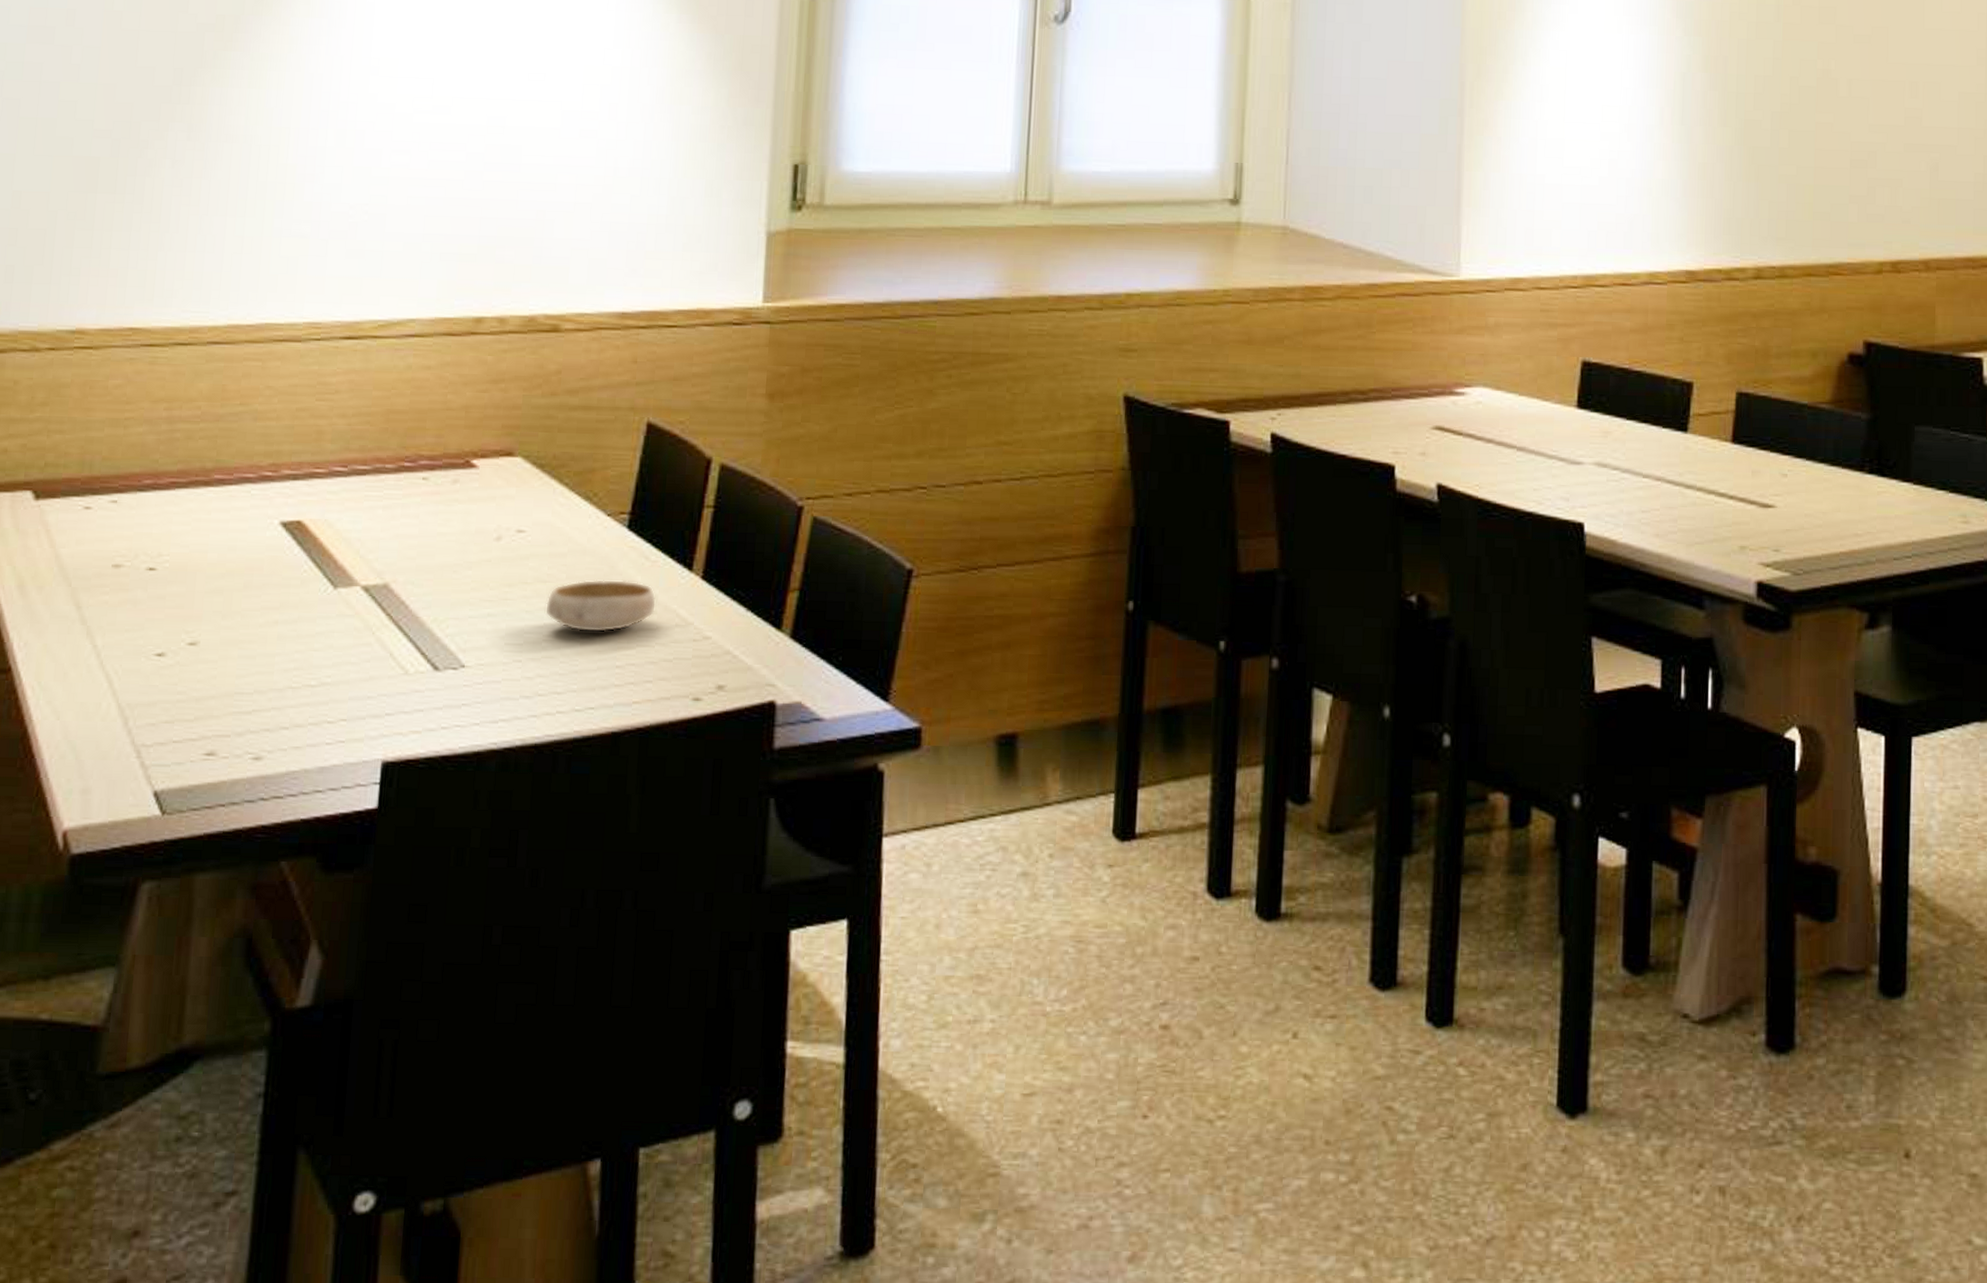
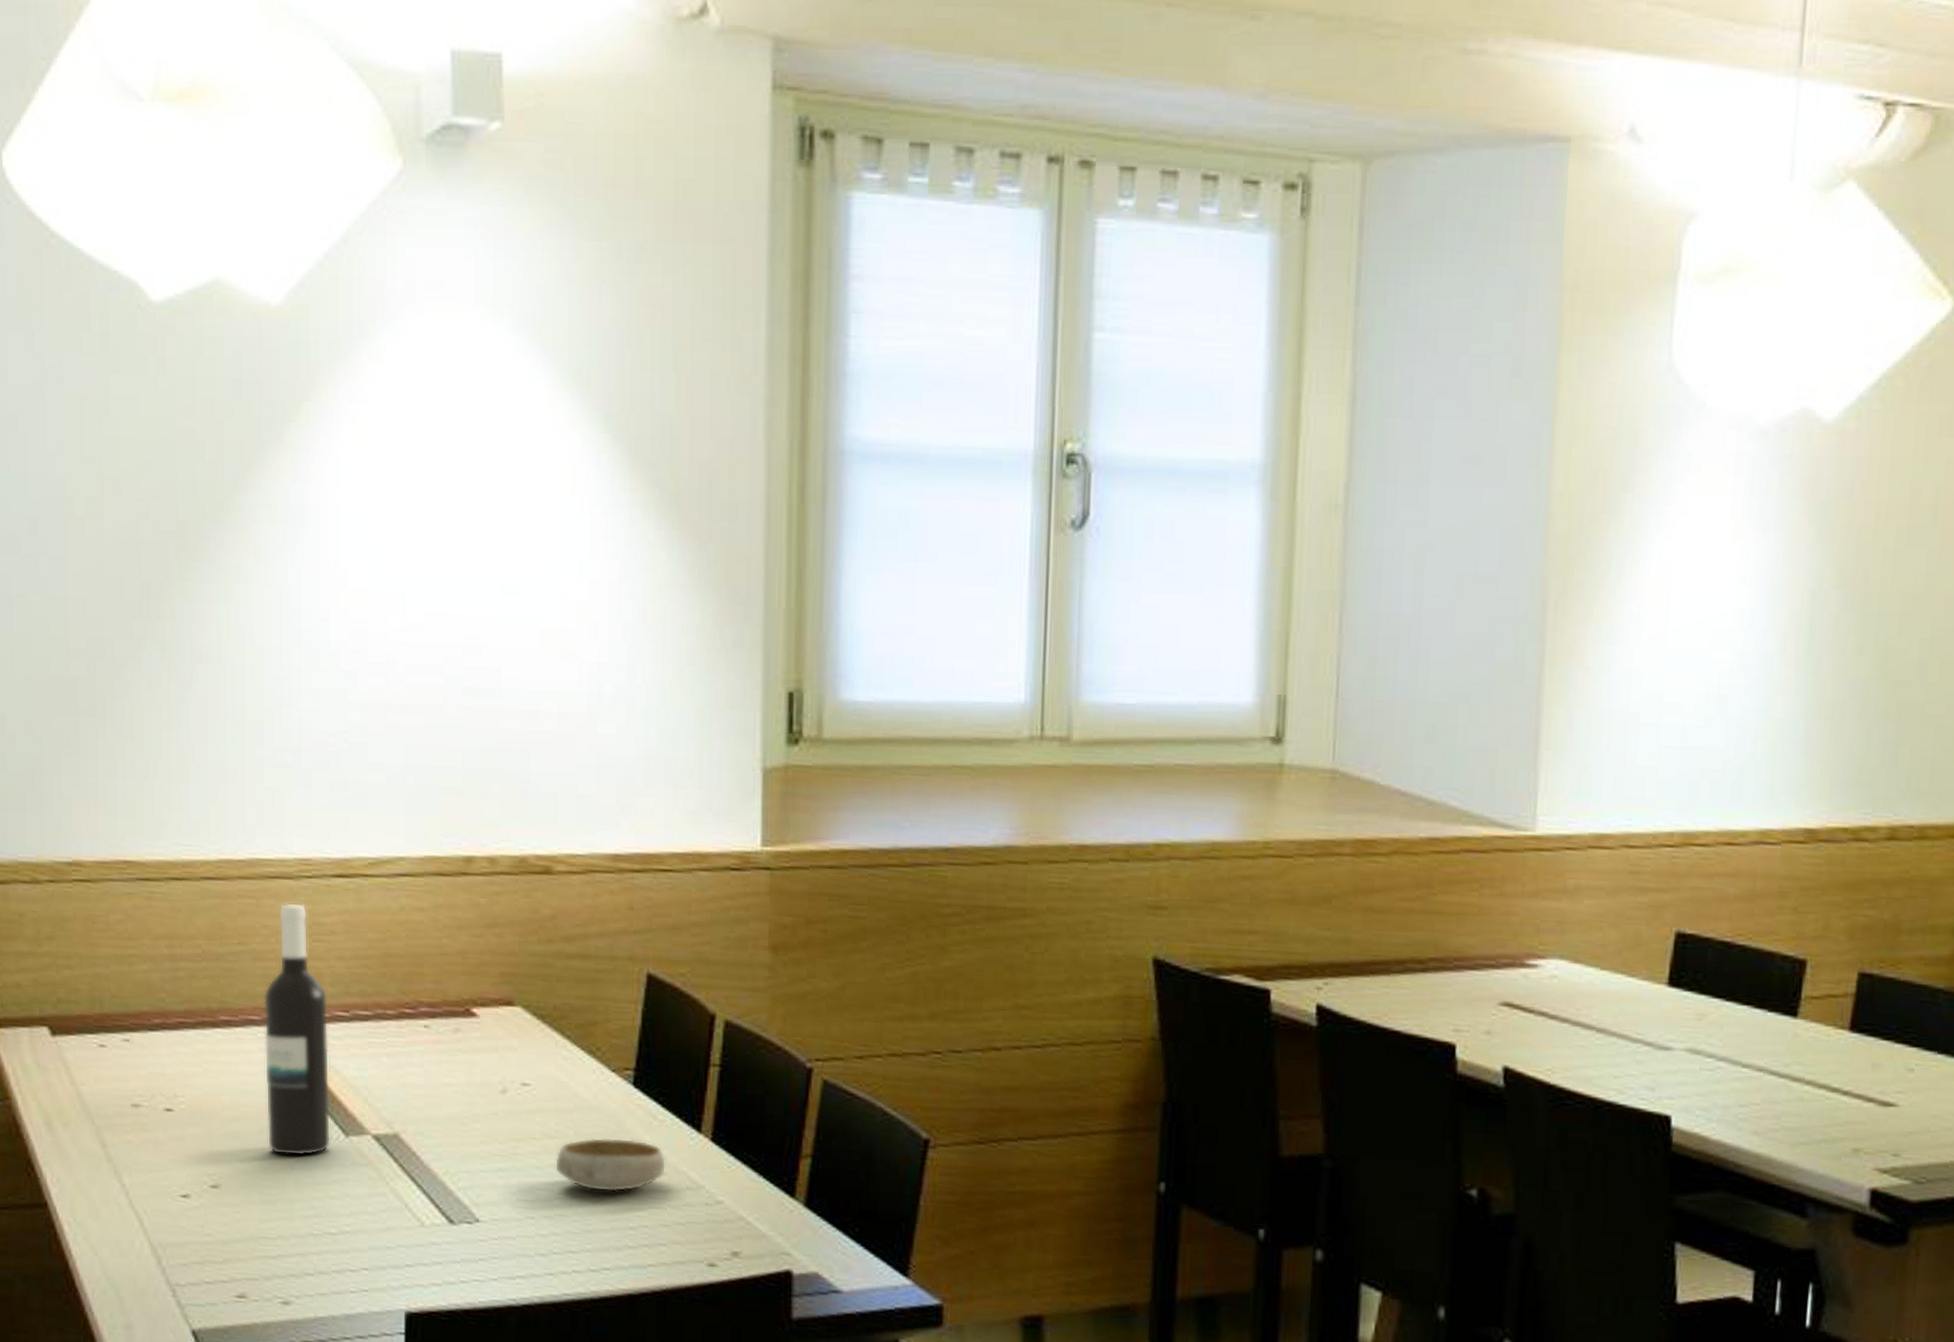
wine bottle: none [252,363,327,610] -> present [264,902,331,1156]

